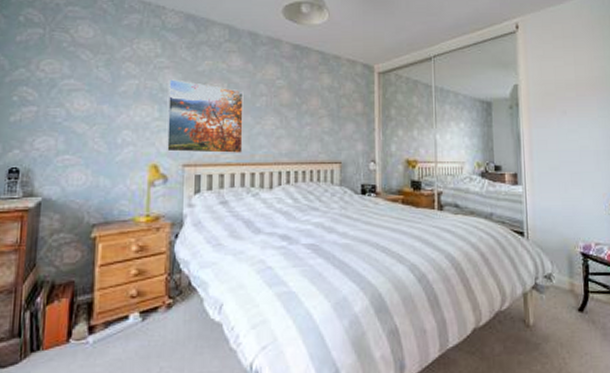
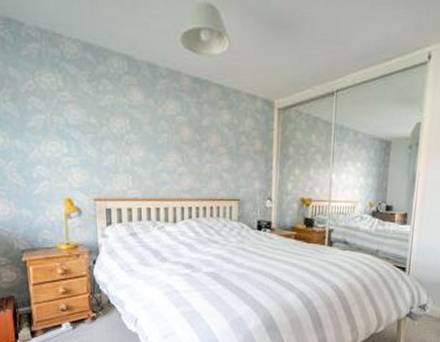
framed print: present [166,79,244,154] -> none [73,114,148,190]

